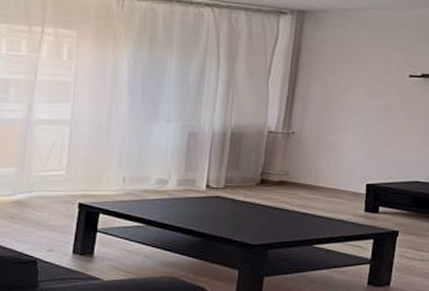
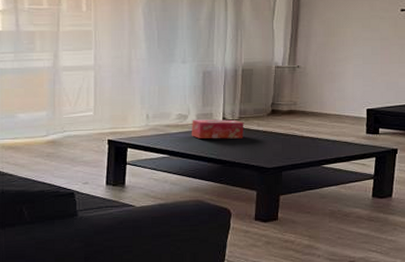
tissue box: none [170,186,230,210] -> present [191,119,244,139]

